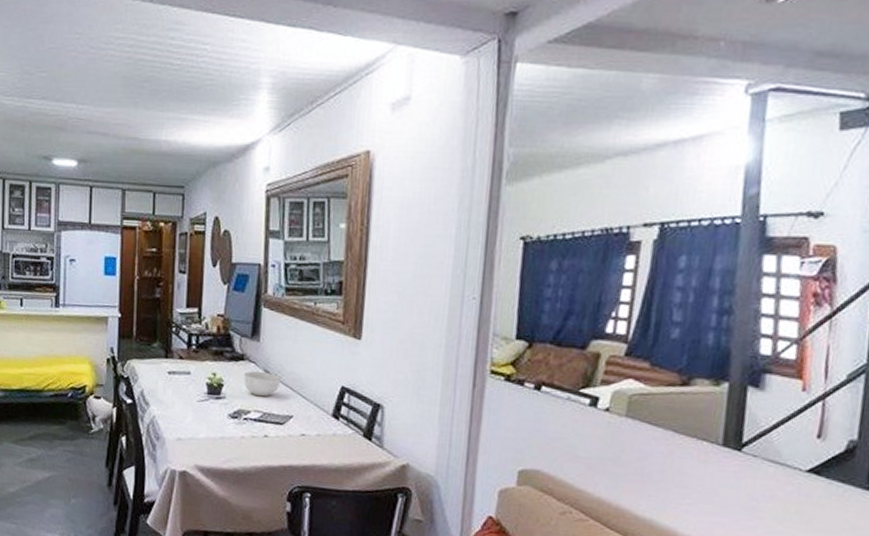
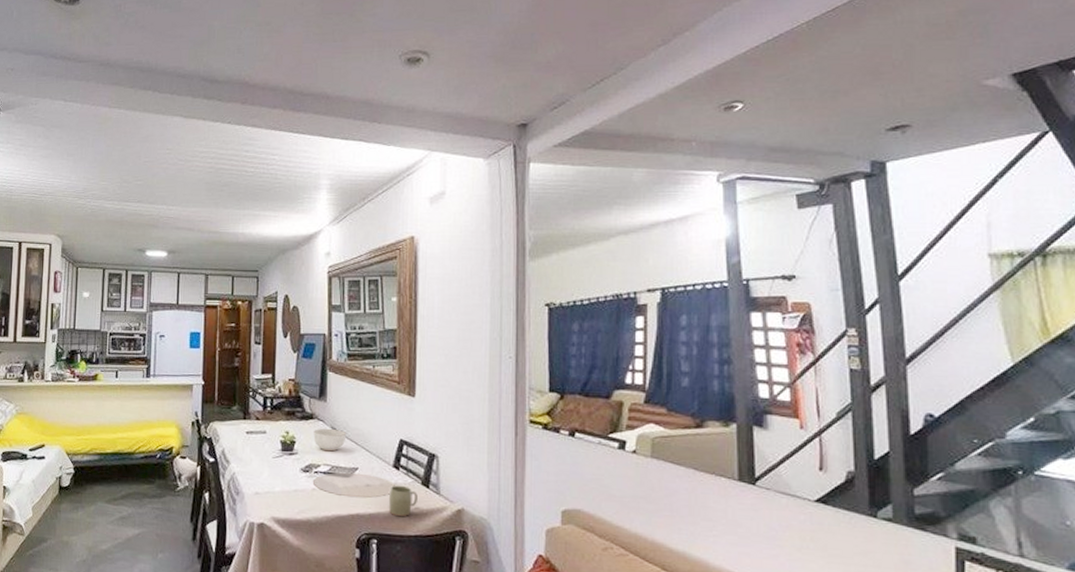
placemat: none [242,420,334,449] -> present [313,472,395,499]
mug: none [324,436,358,470] -> present [388,485,418,516]

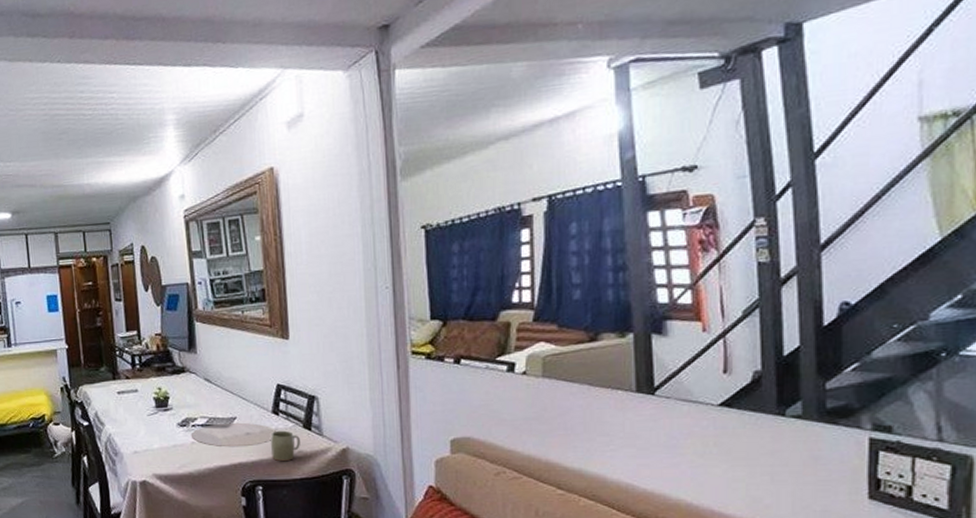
bowl: present [313,429,347,452] -> none [187,381,221,404]

